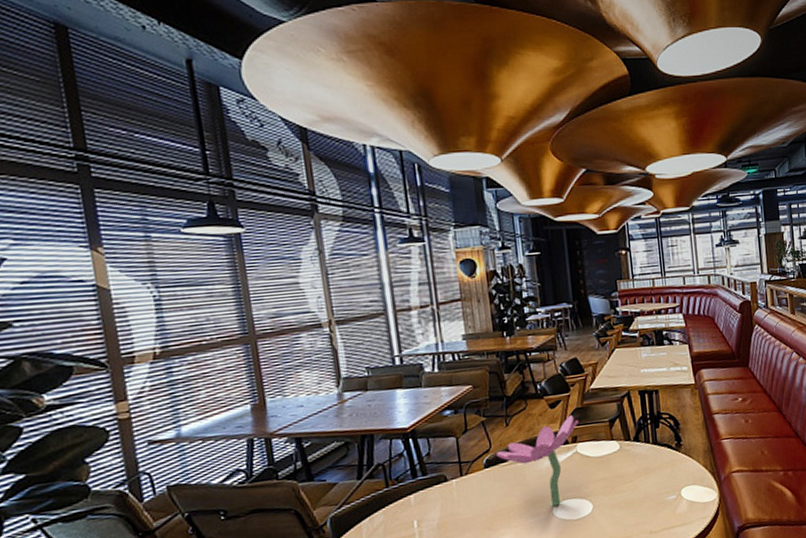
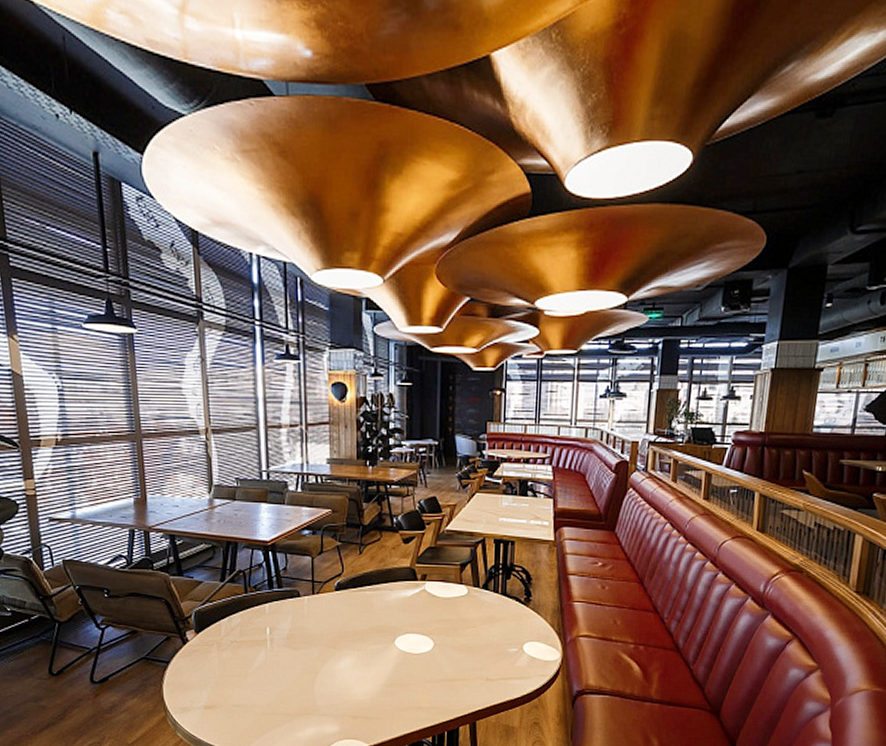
flower: present [497,414,579,507] -> none [348,552,430,638]

